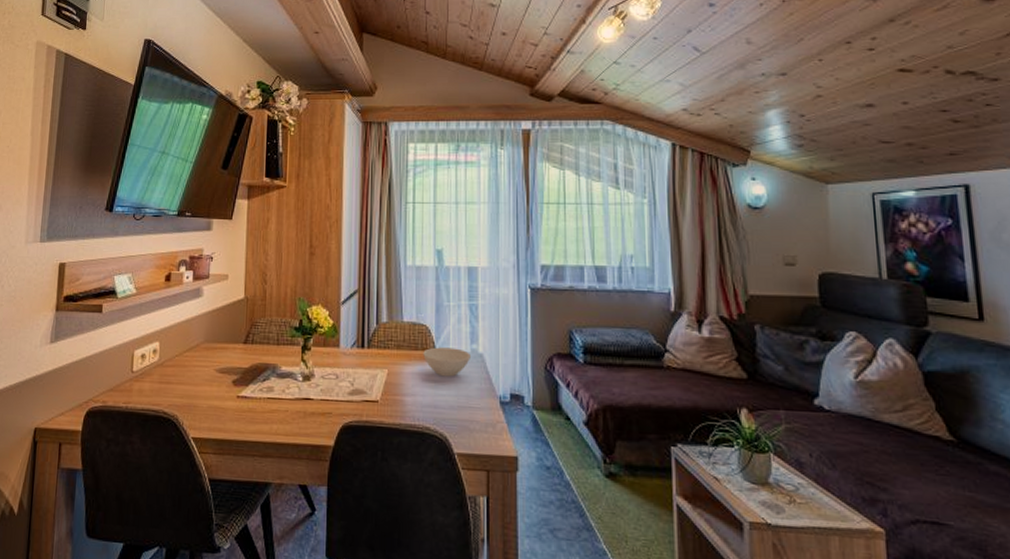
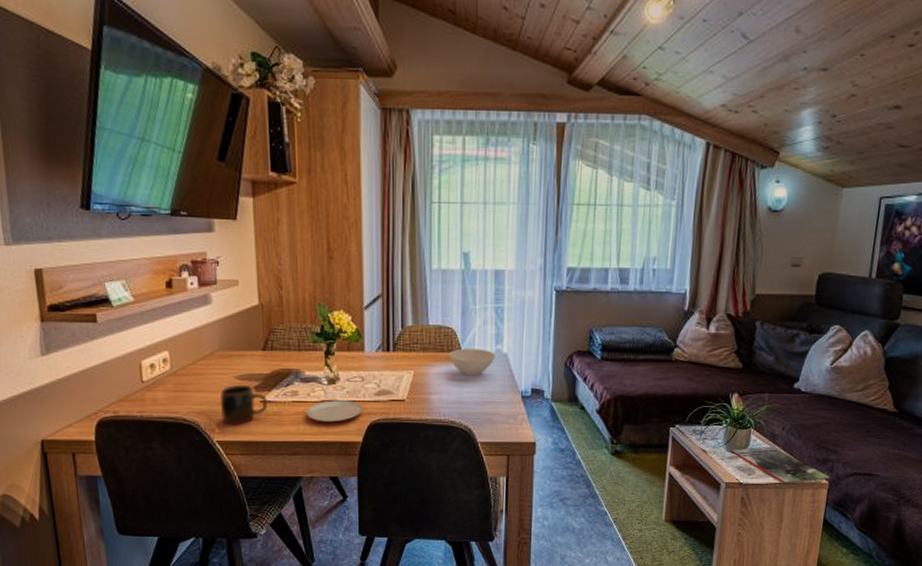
mug: none [199,378,244,421] -> present [219,384,268,425]
plate: none [280,398,335,423] -> present [307,400,362,423]
magazine: none [749,477,885,529] -> present [730,446,830,484]

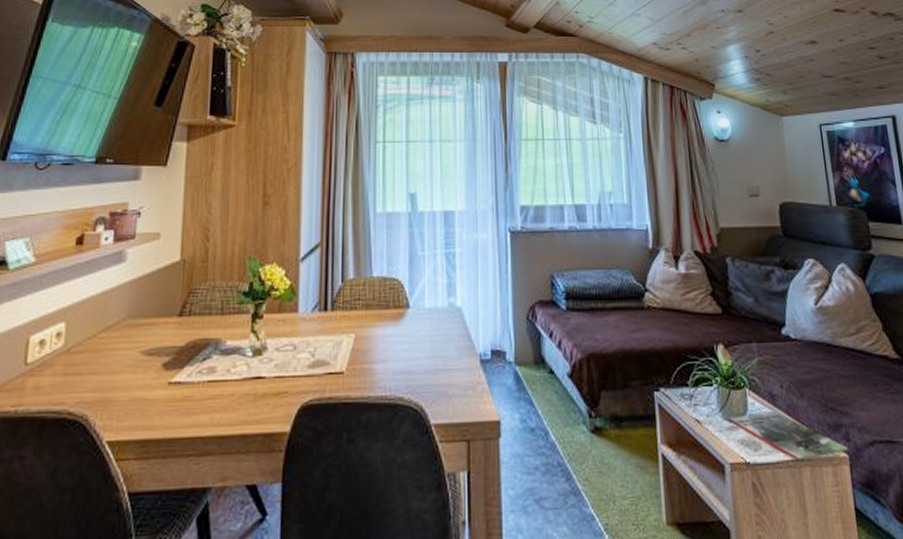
mug: present [219,384,268,425] -> none [117,361,177,418]
plate: present [307,400,362,423] -> none [224,376,292,408]
bowl: present [449,348,495,376] -> none [395,303,448,337]

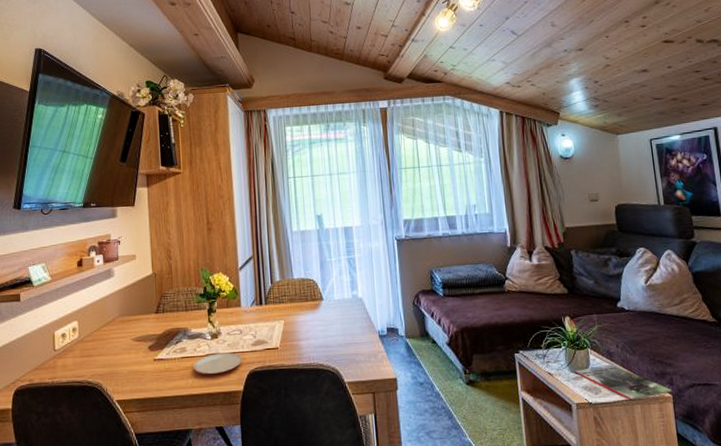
plate: none [224,376,292,408] -> present [194,352,242,375]

